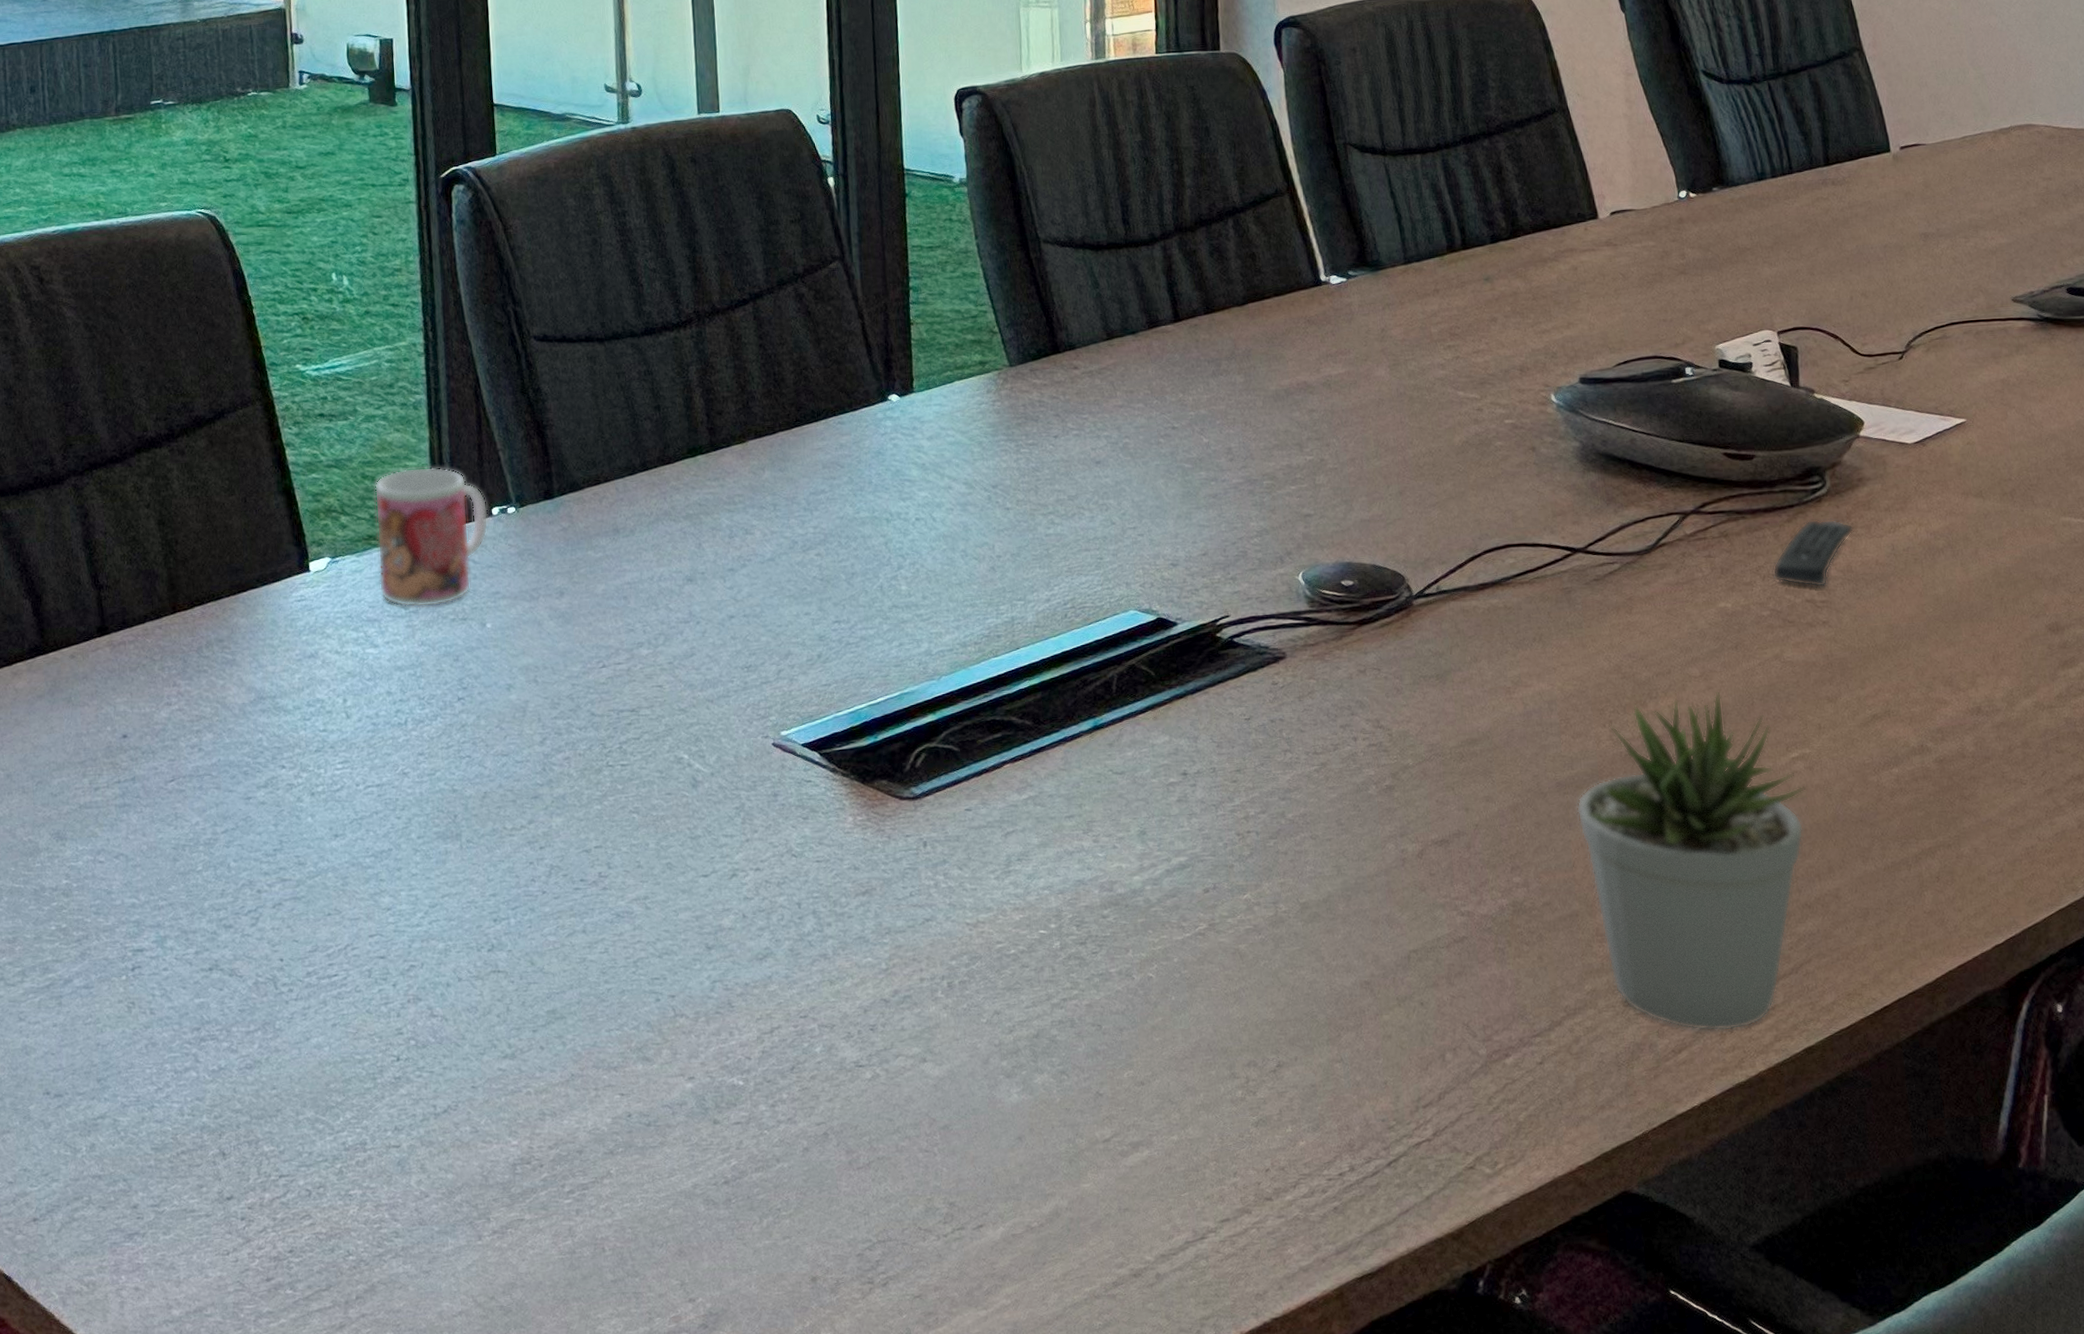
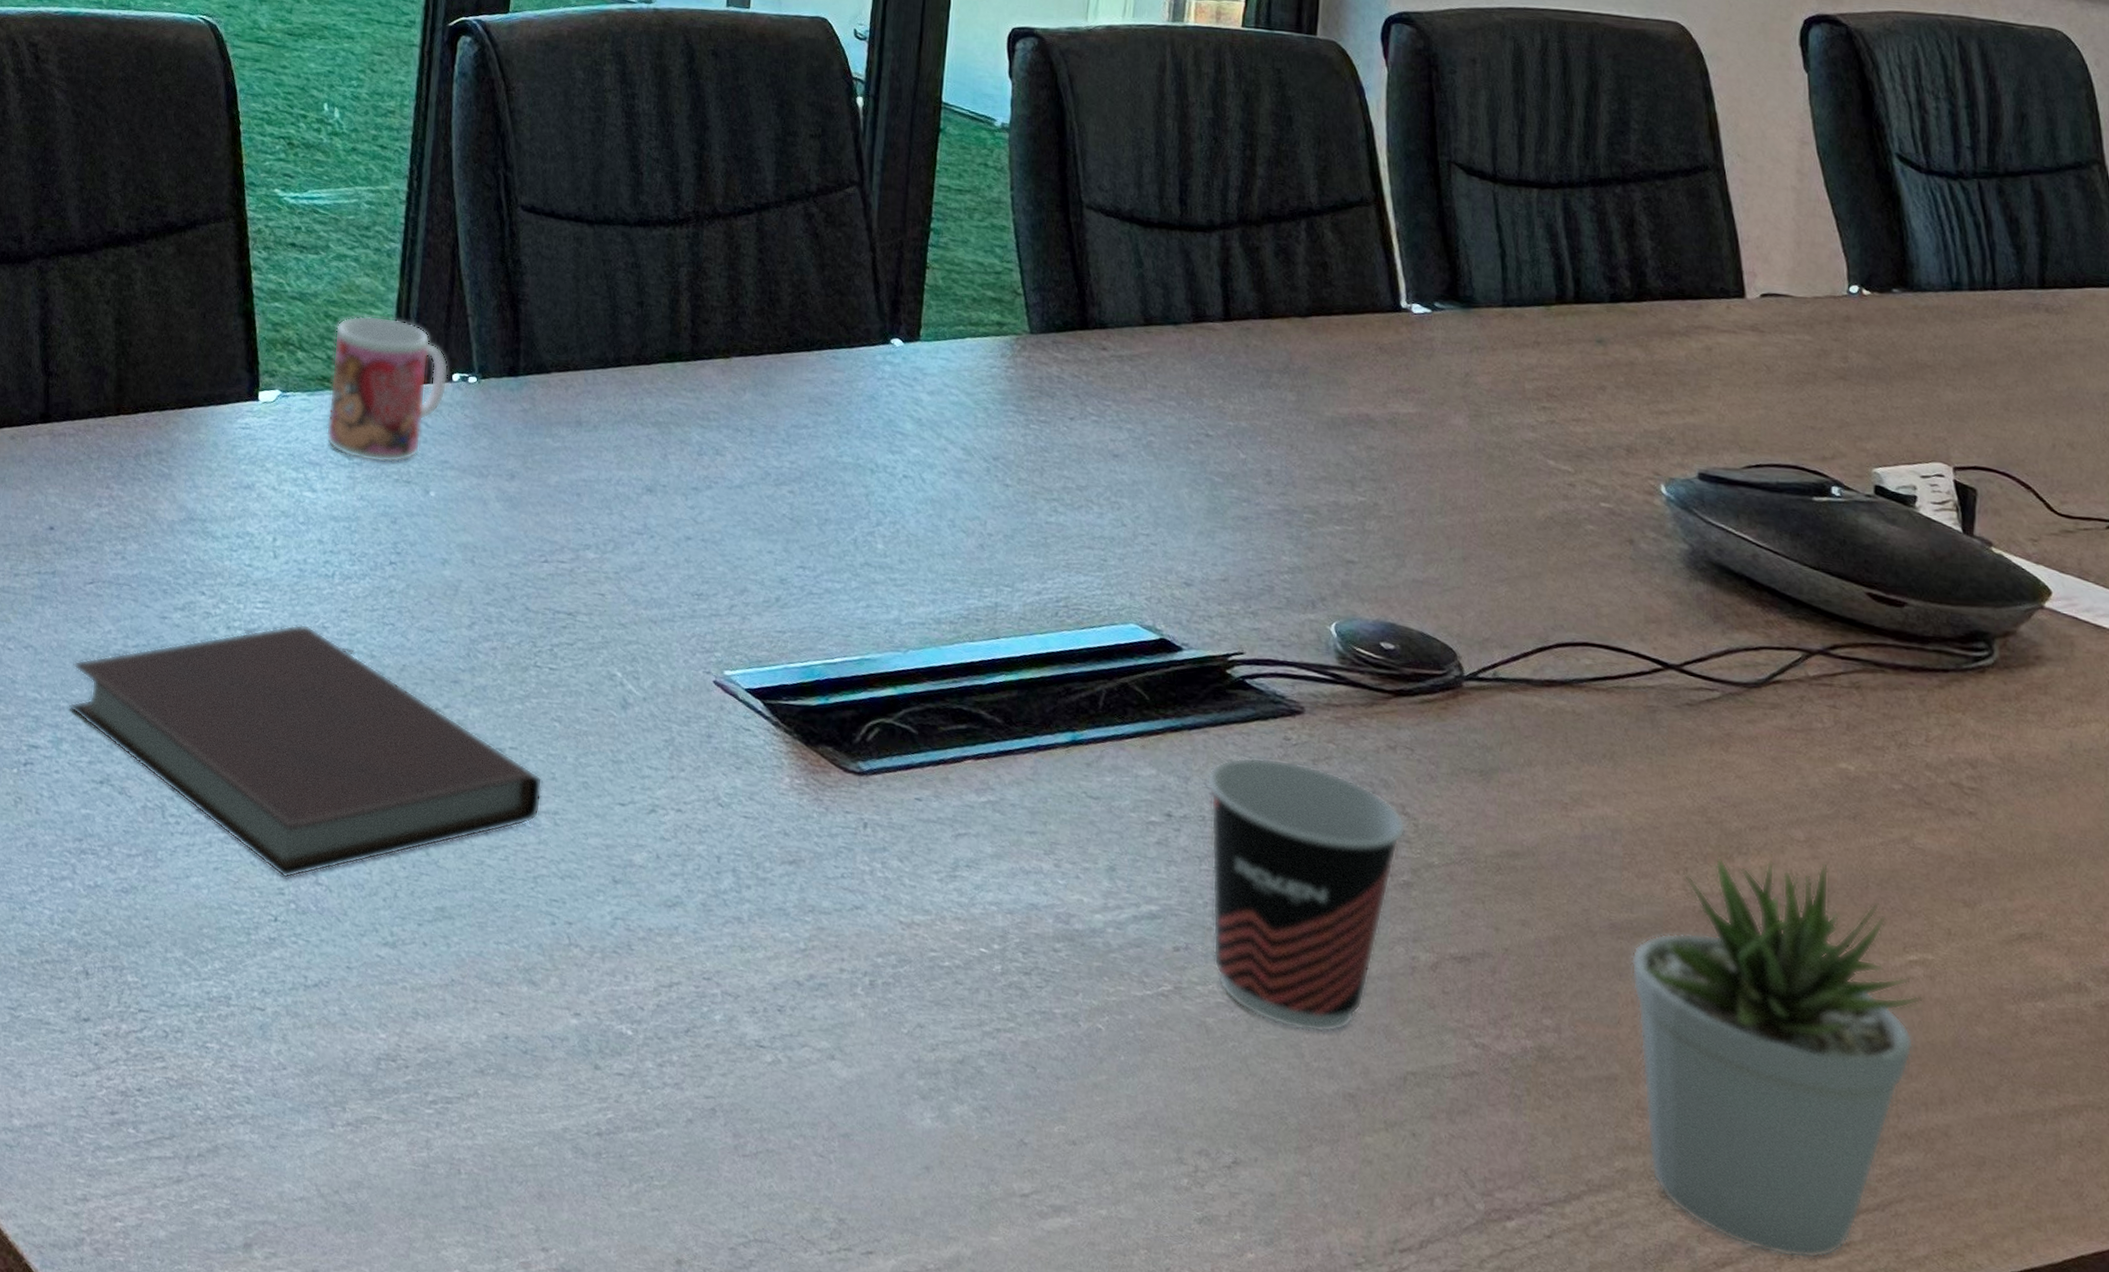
notebook: none [166,774,631,1019] -> present [69,624,543,879]
cup: none [1212,702,1383,937] -> present [1207,757,1406,1033]
remote control: present [1772,519,1855,588] -> none [1912,690,2024,773]

